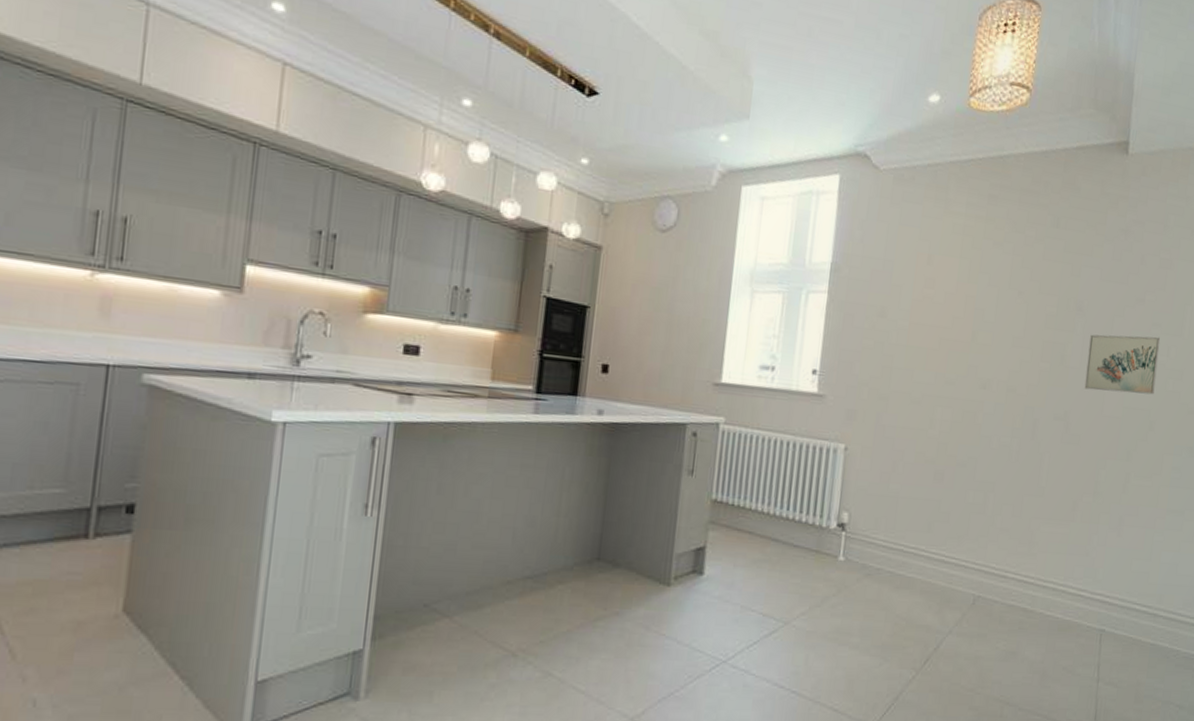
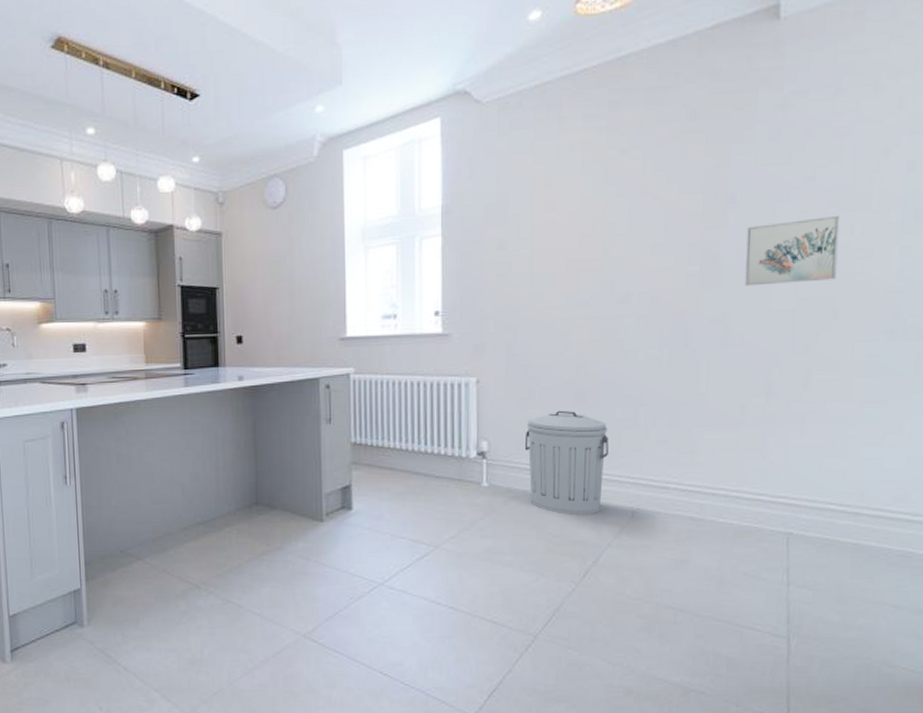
trash can: none [882,488,960,598] -> present [524,410,609,514]

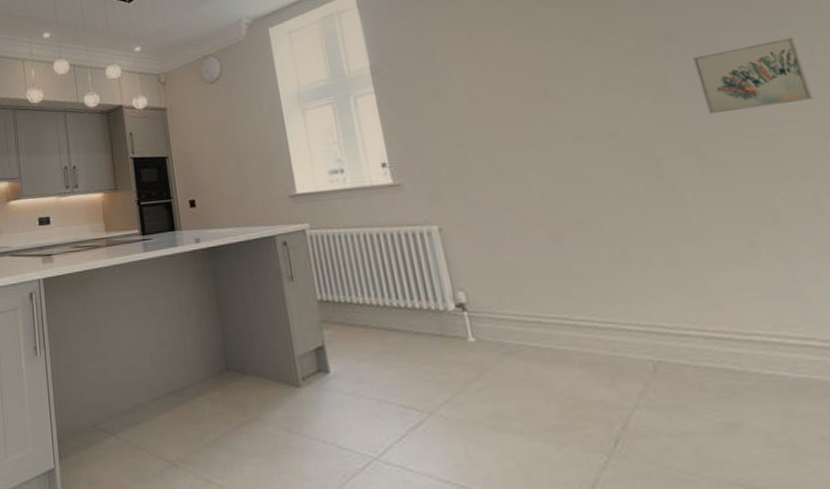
trash can: present [524,410,609,514] -> none [504,254,614,371]

